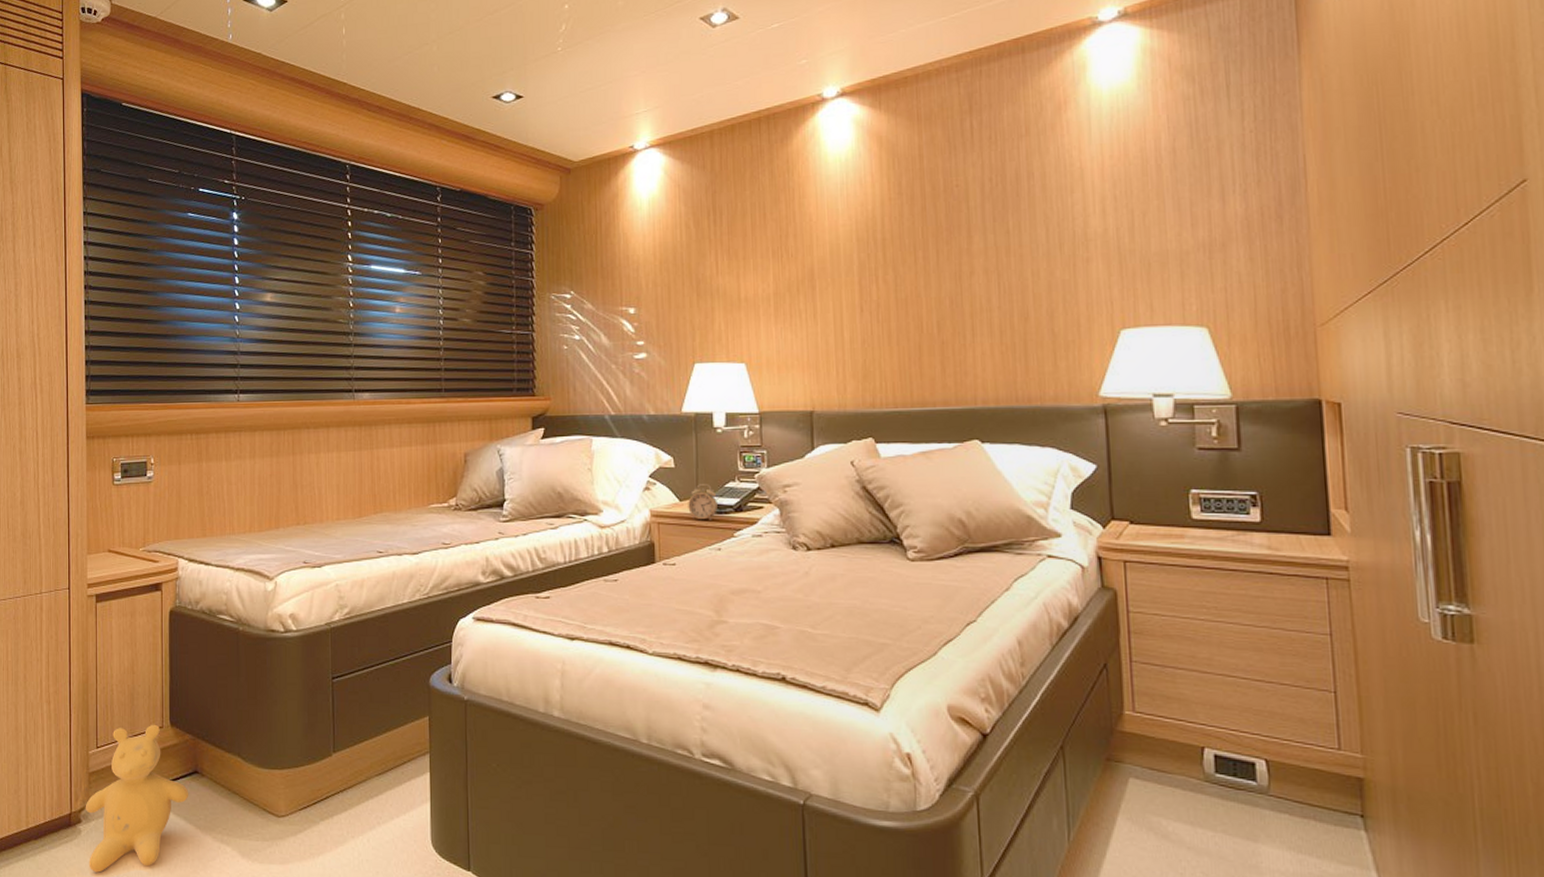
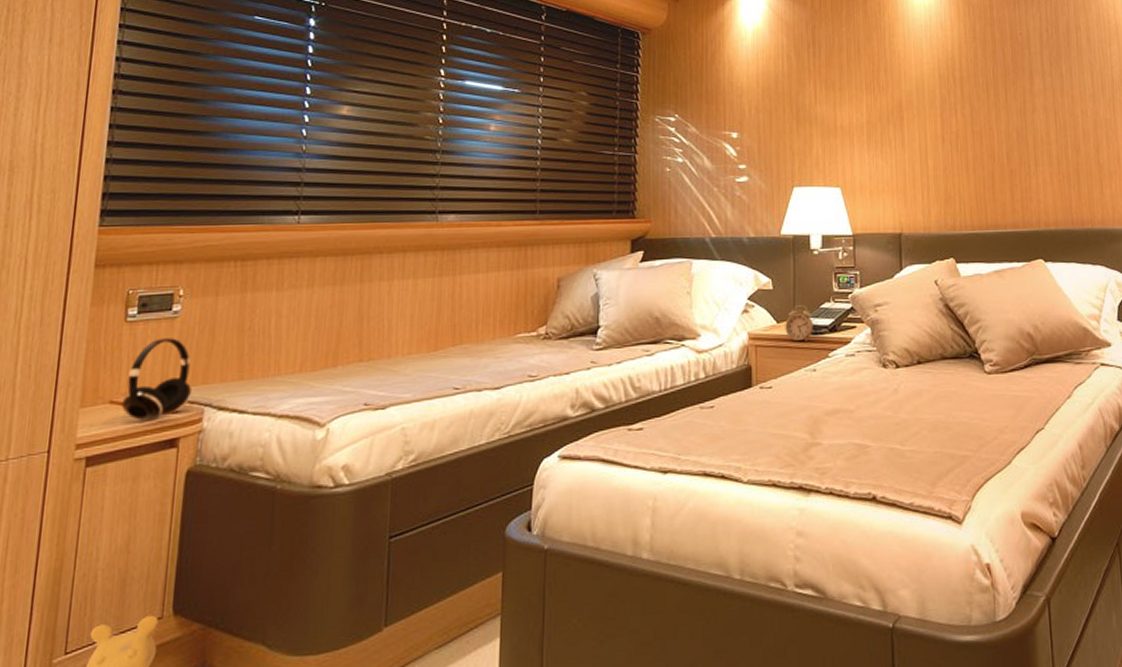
headphones: none [116,499,168,568] -> present [121,338,193,422]

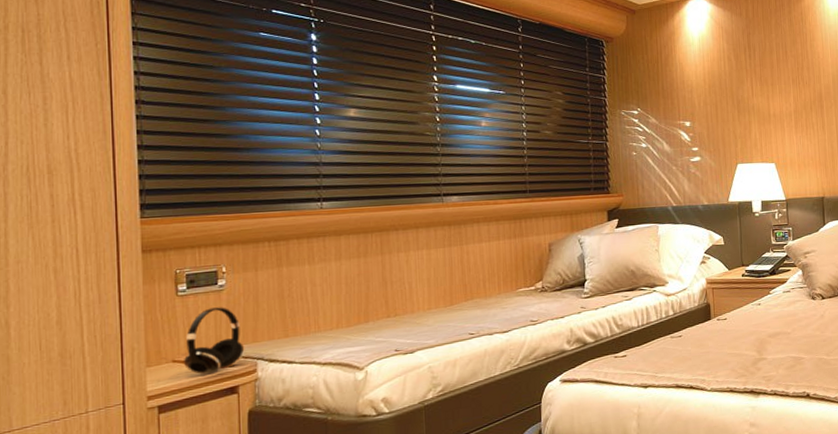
alarm clock: present [785,305,813,341] -> none [735,255,757,283]

